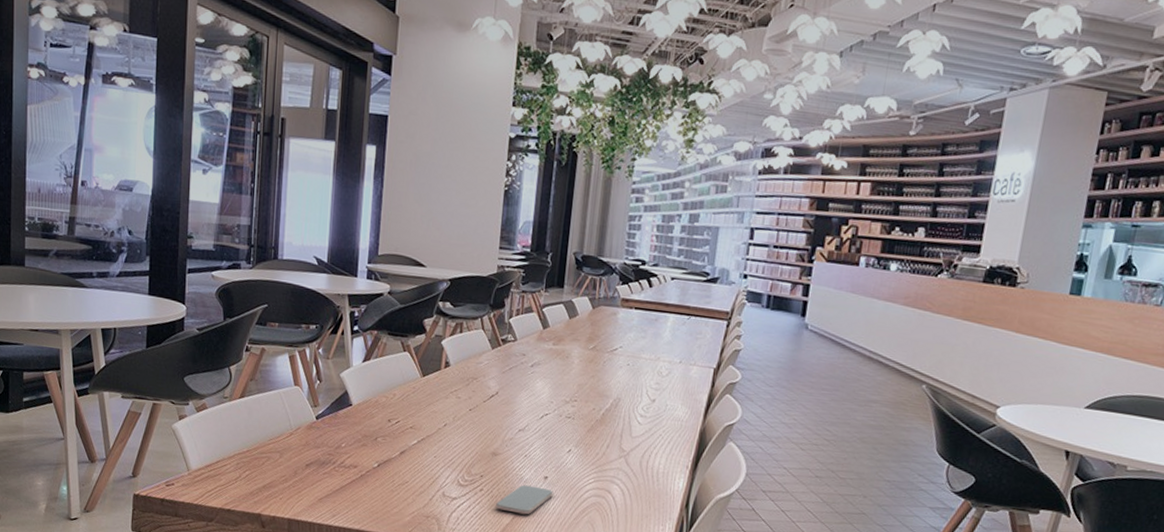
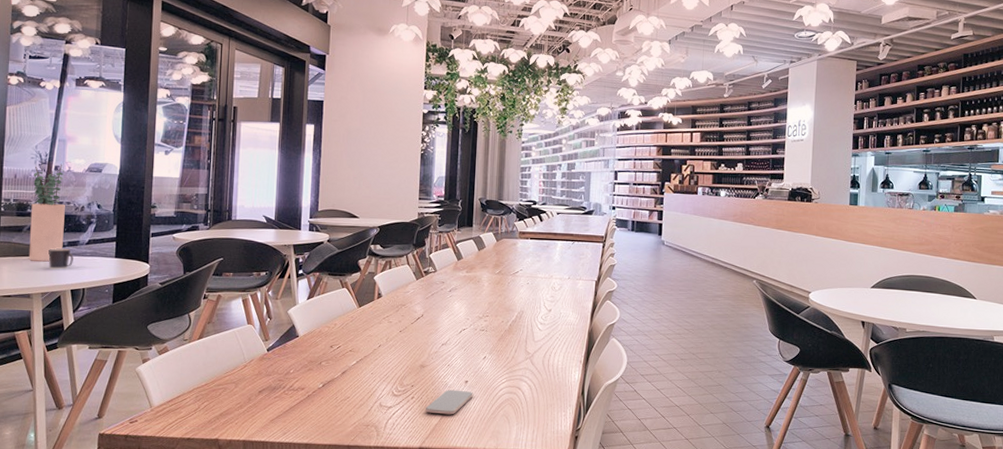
vase: none [56,178,93,295] -> present [28,164,65,263]
mug: none [77,278,103,305] -> present [48,248,73,270]

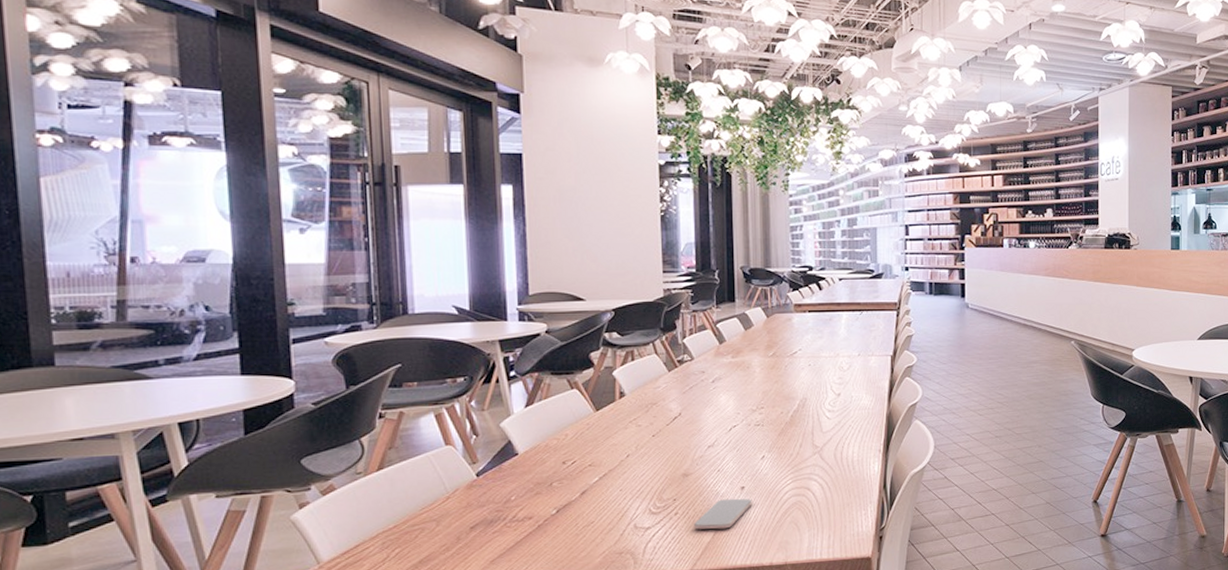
vase: present [28,164,65,263] -> none [98,254,158,390]
mug: present [48,248,73,270] -> none [136,368,177,398]

